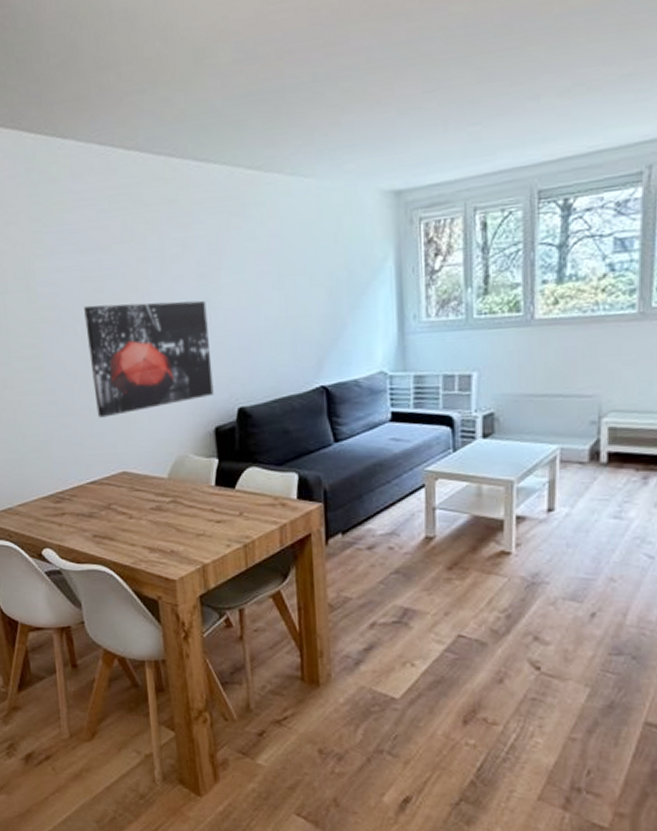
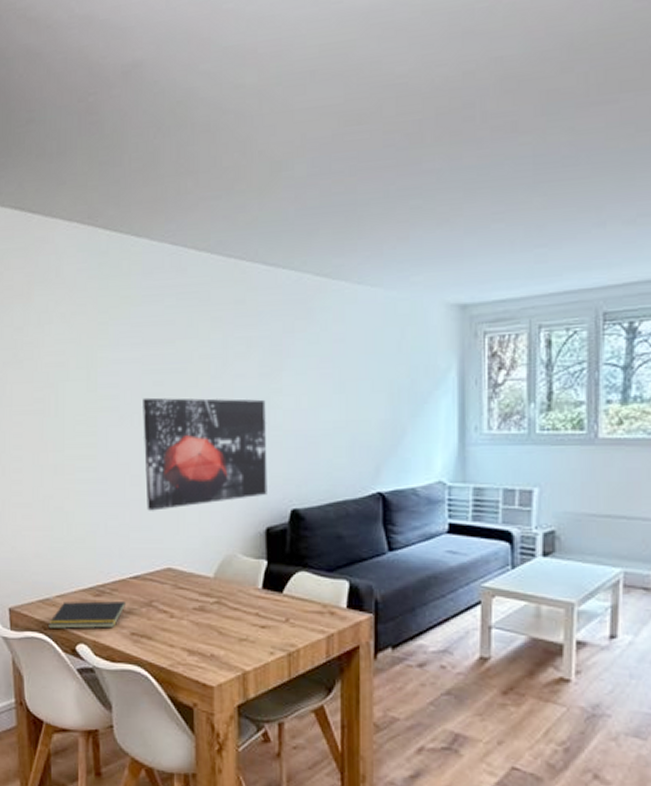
notepad: none [12,506,86,537] -> present [47,601,127,629]

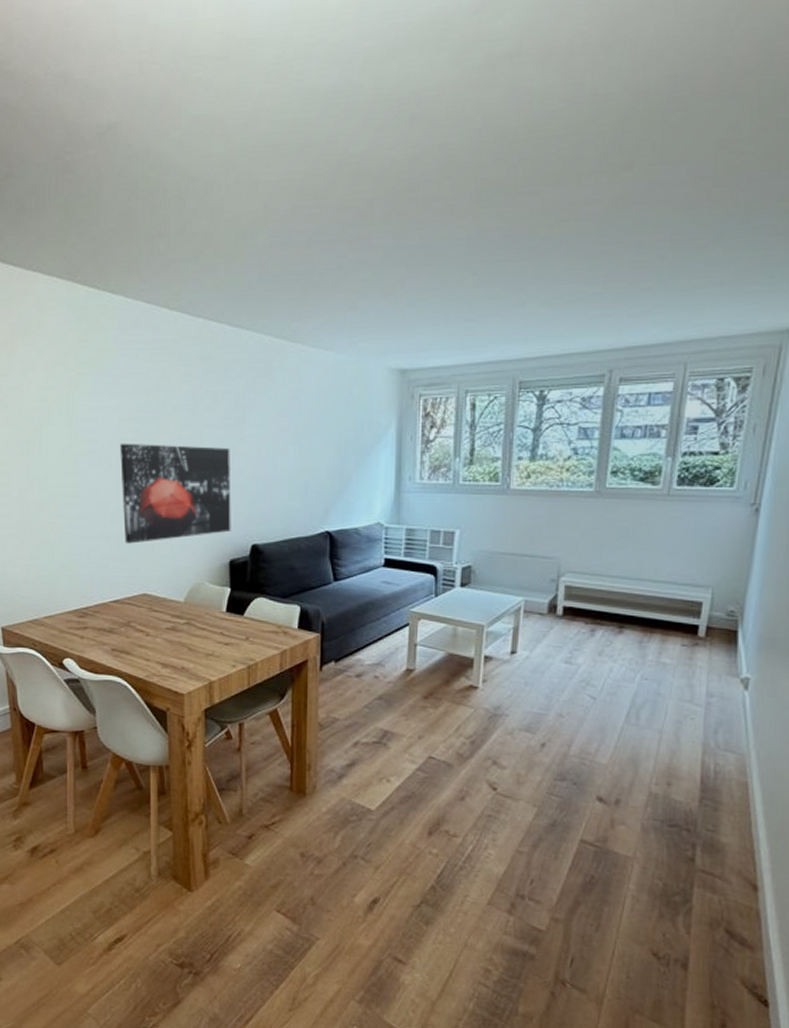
notepad: present [47,601,127,629] -> none [37,621,107,646]

